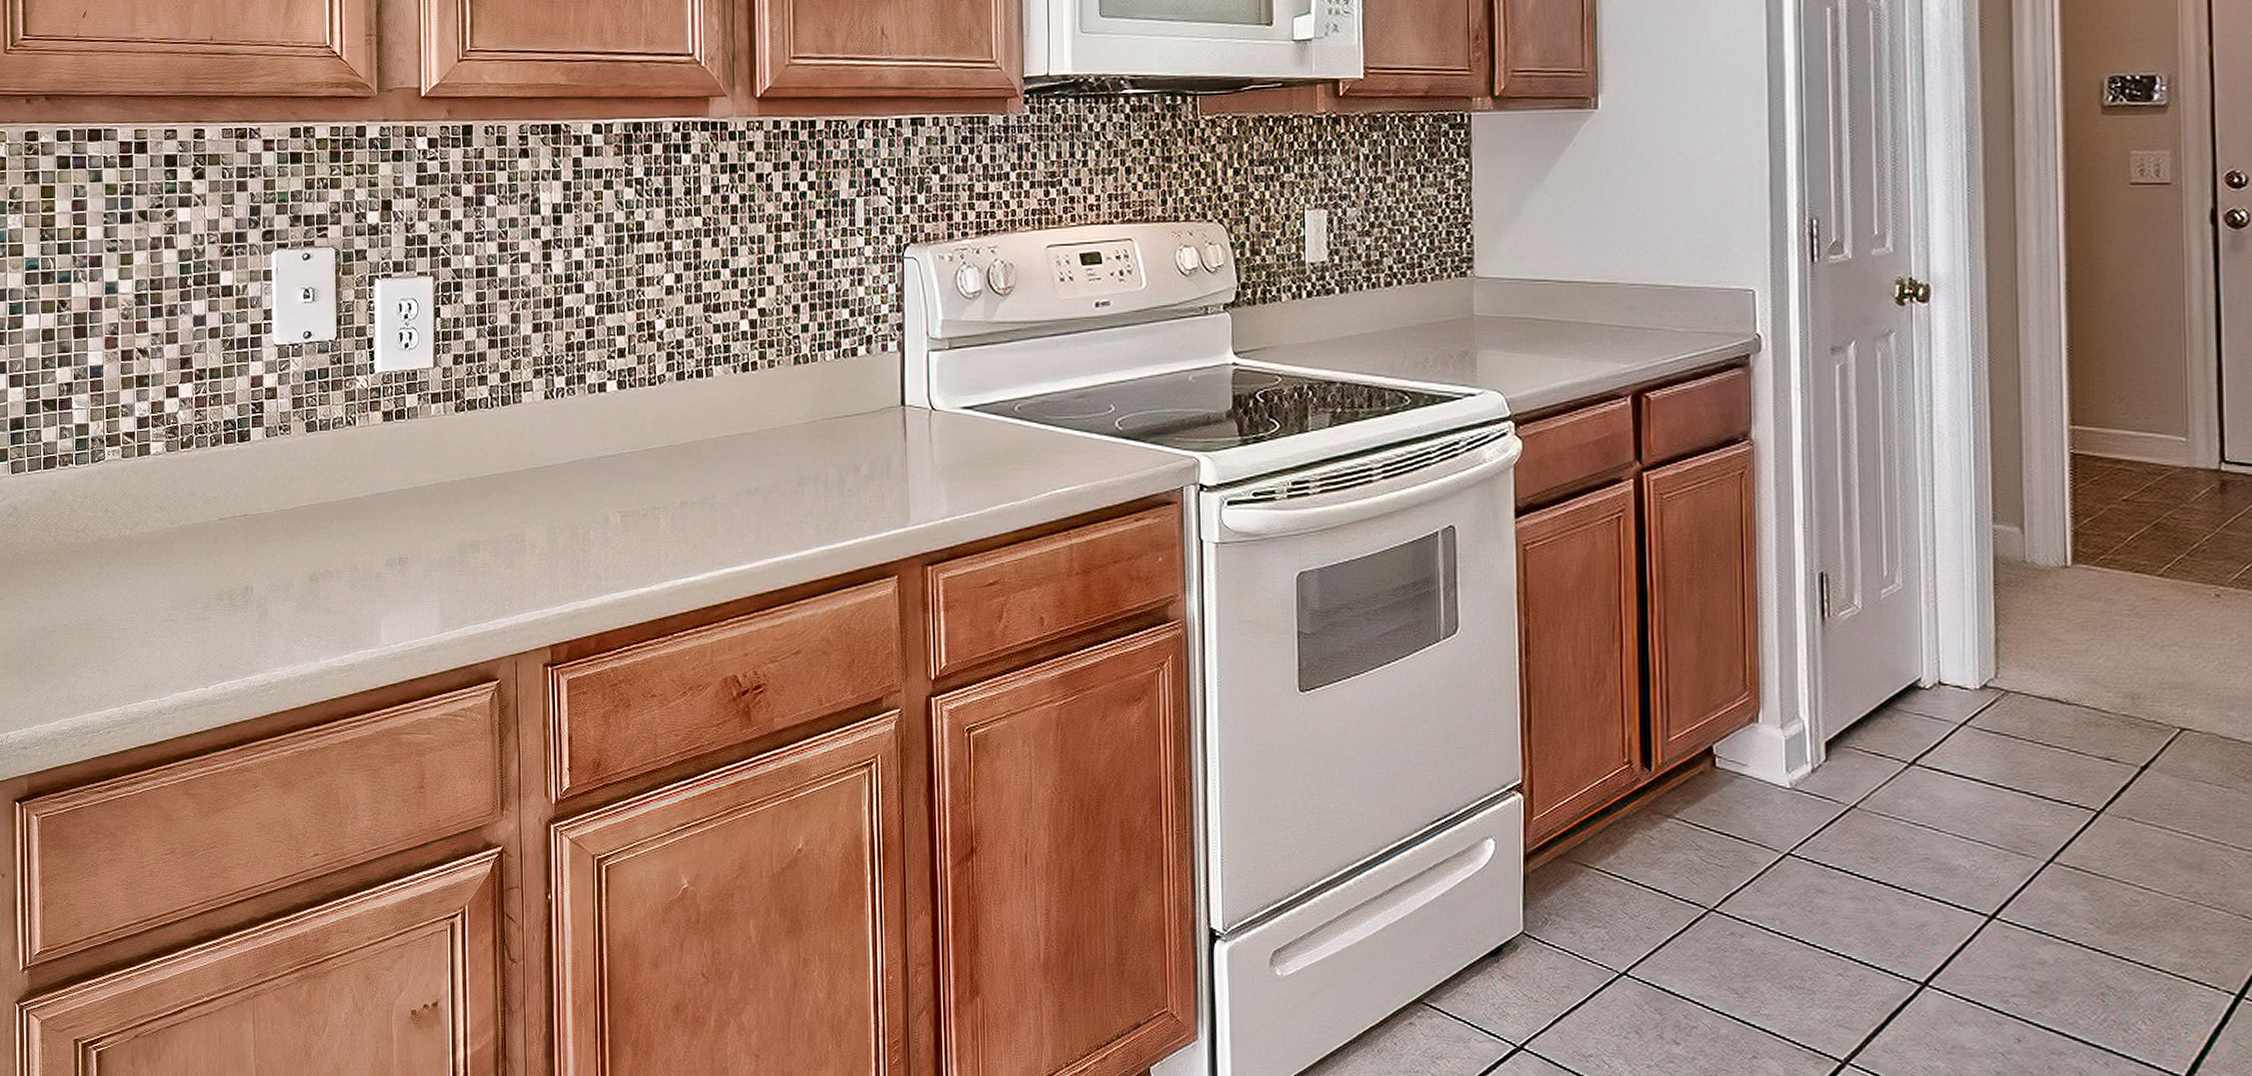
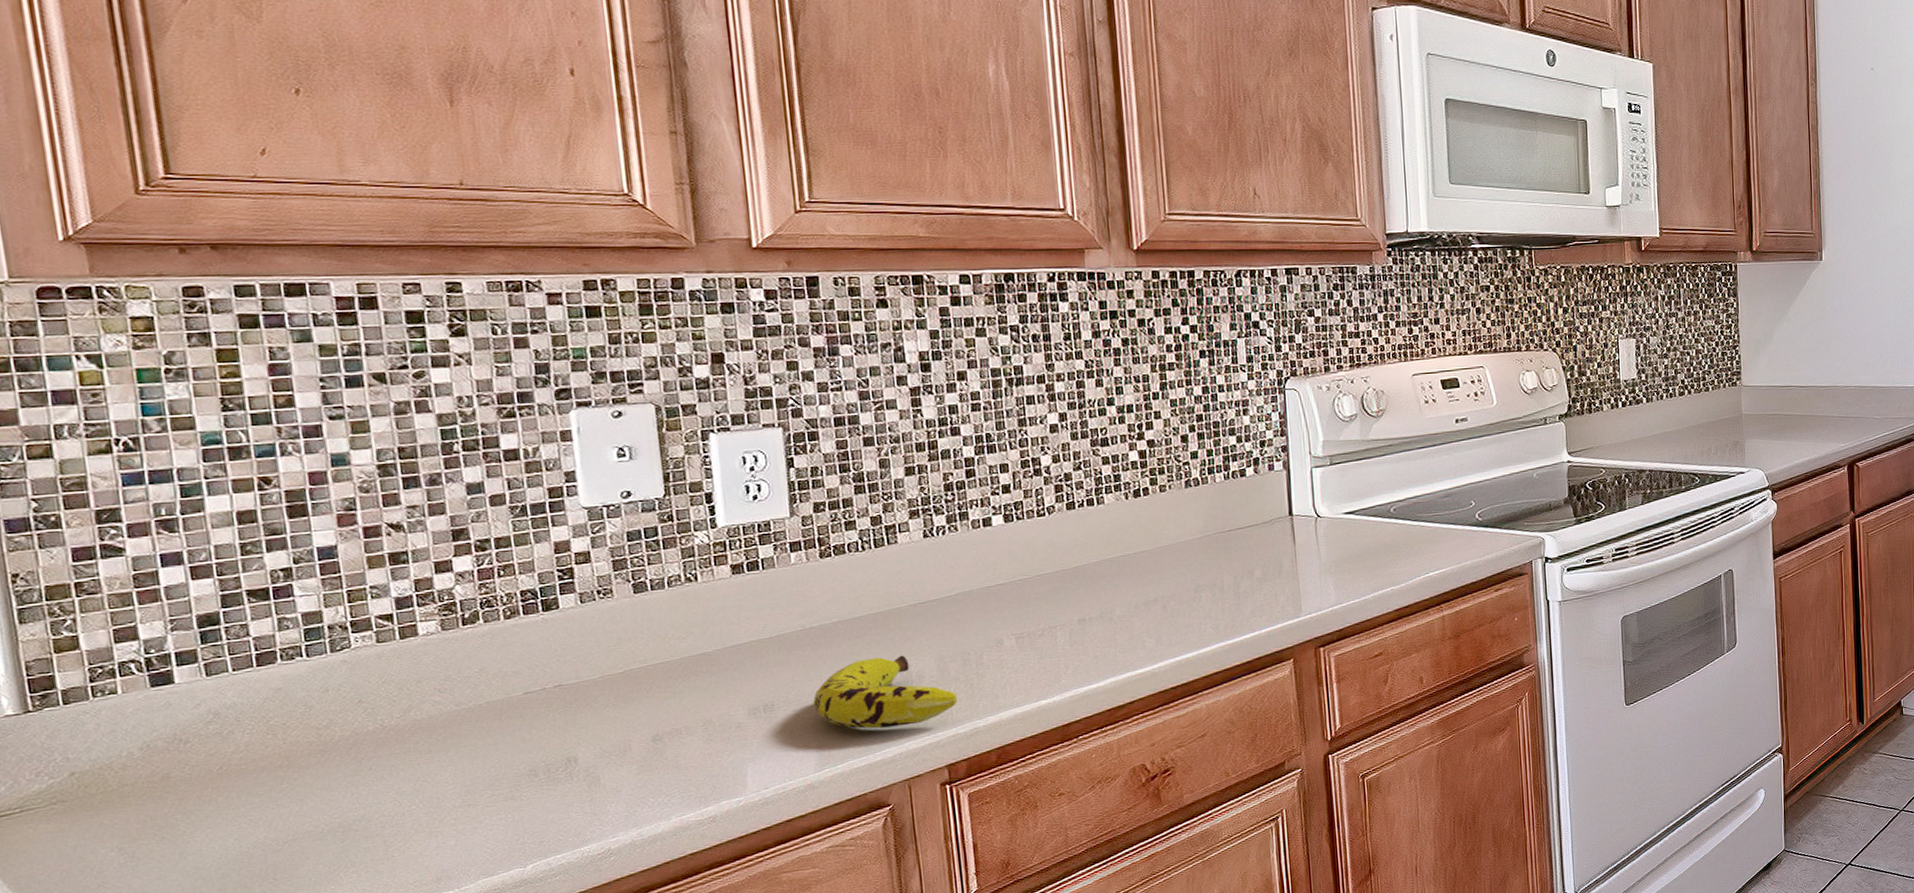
fruit: none [440,520,563,597] -> present [813,655,957,729]

